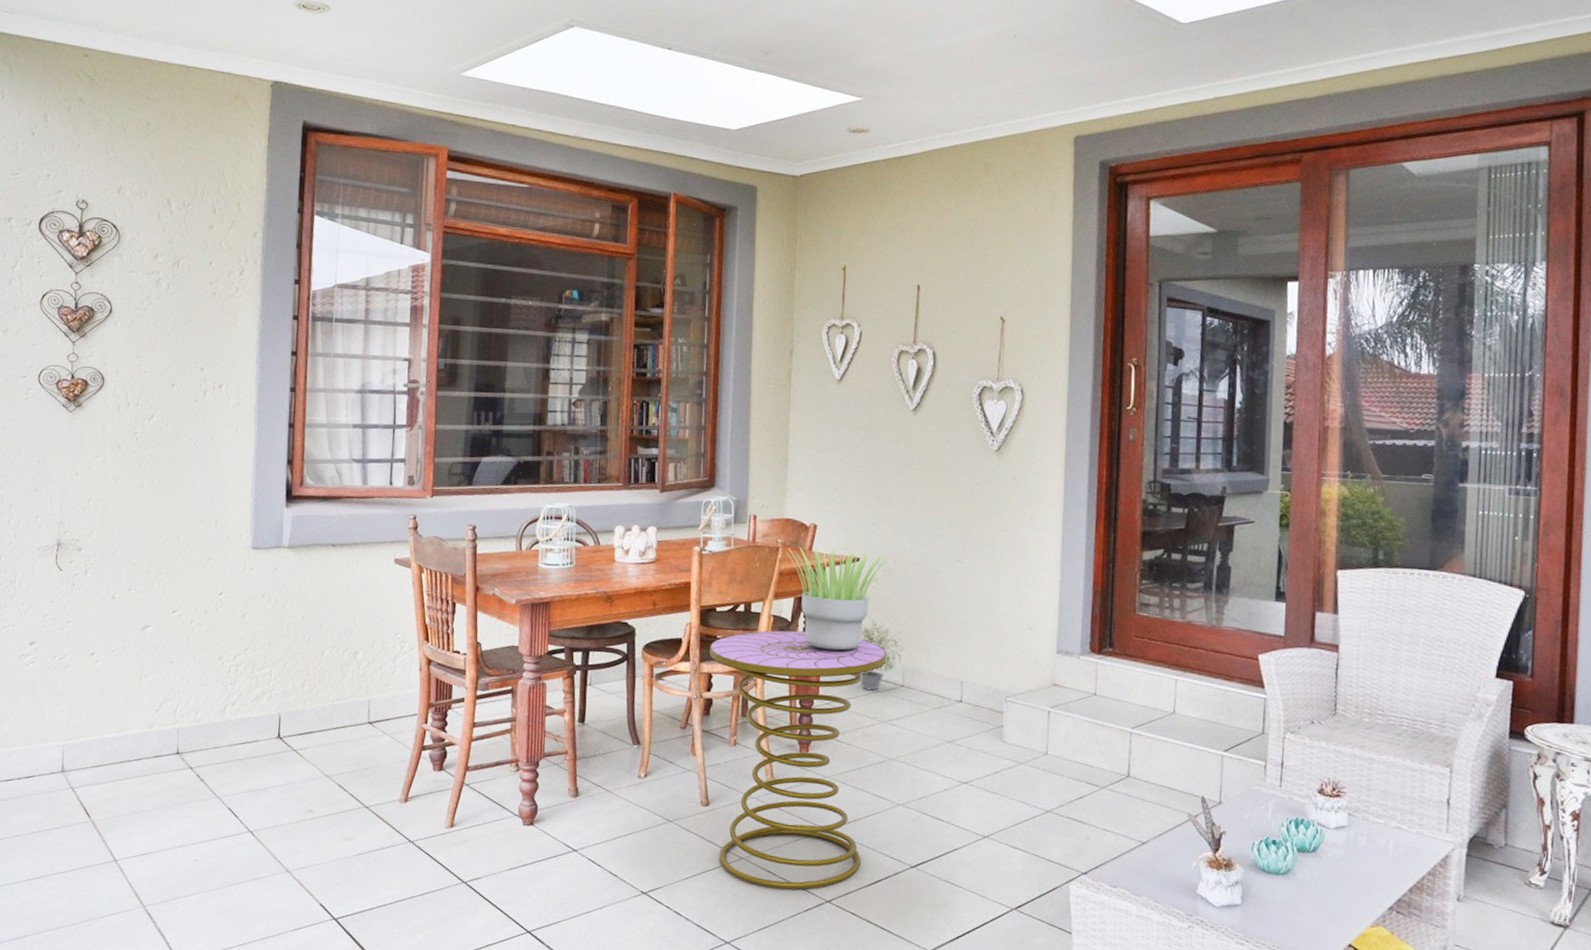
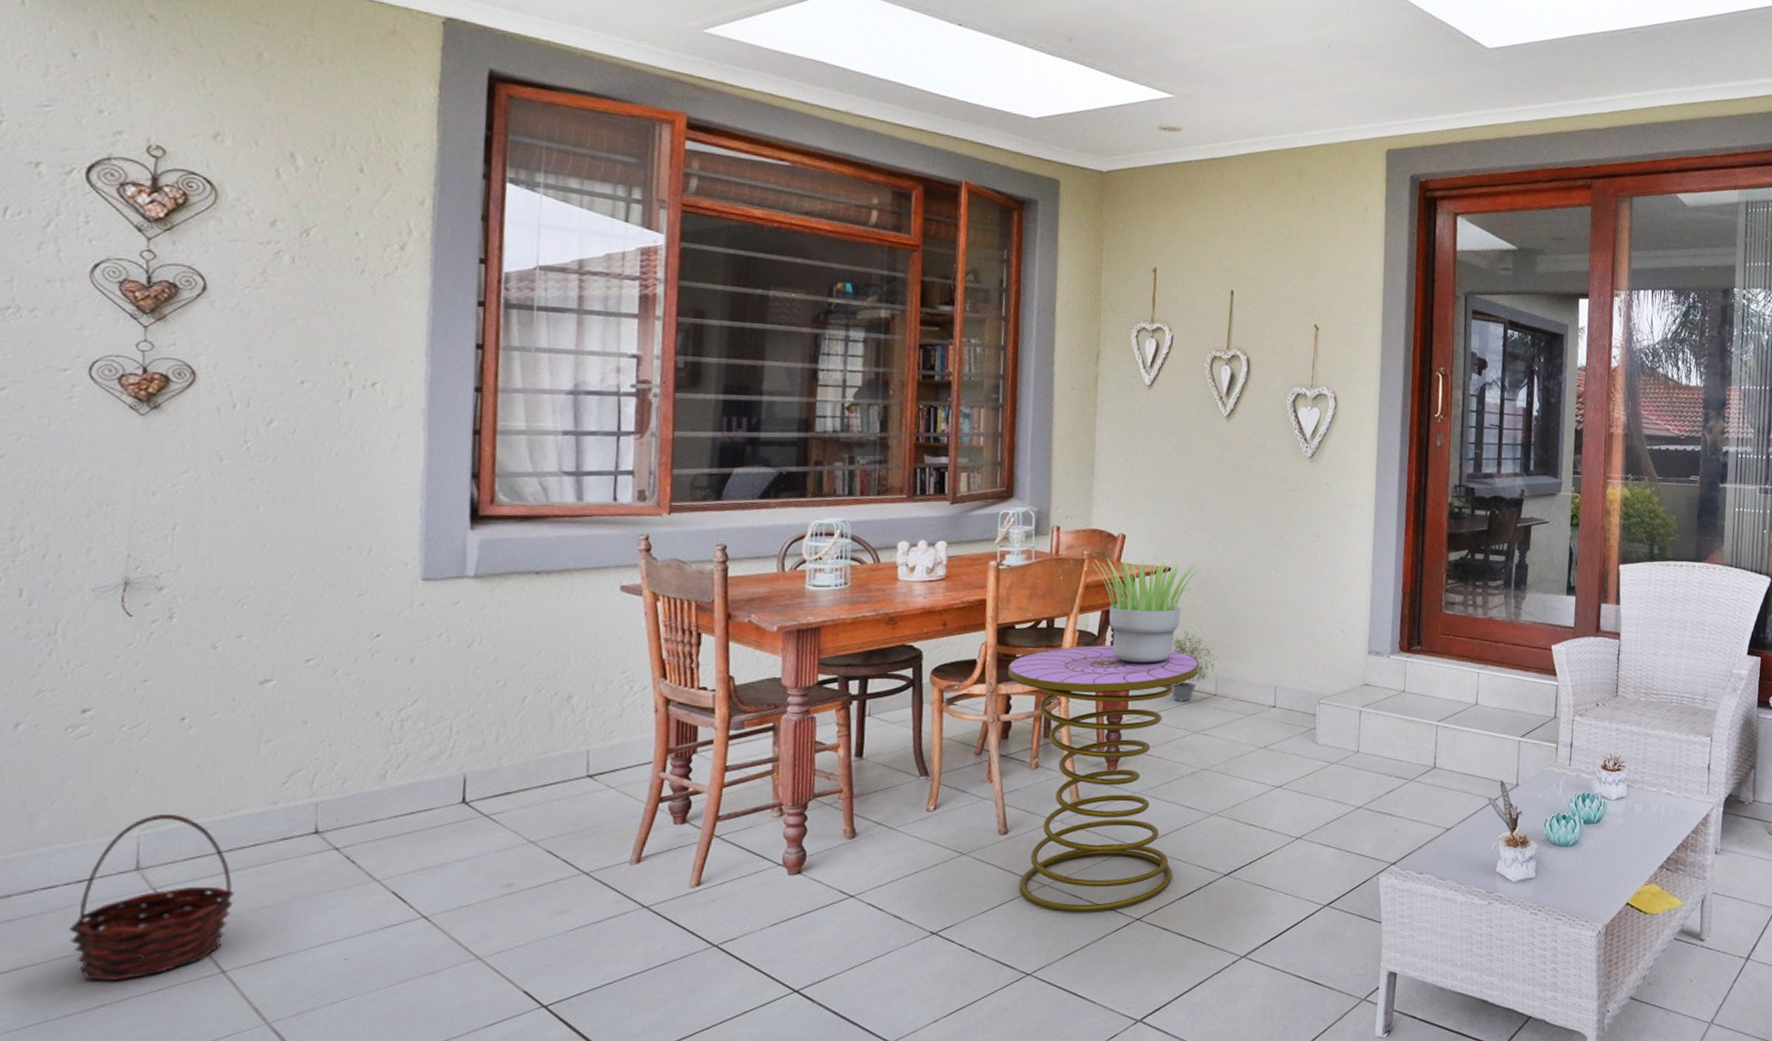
basket: none [20,729,124,859] -> present [69,814,234,982]

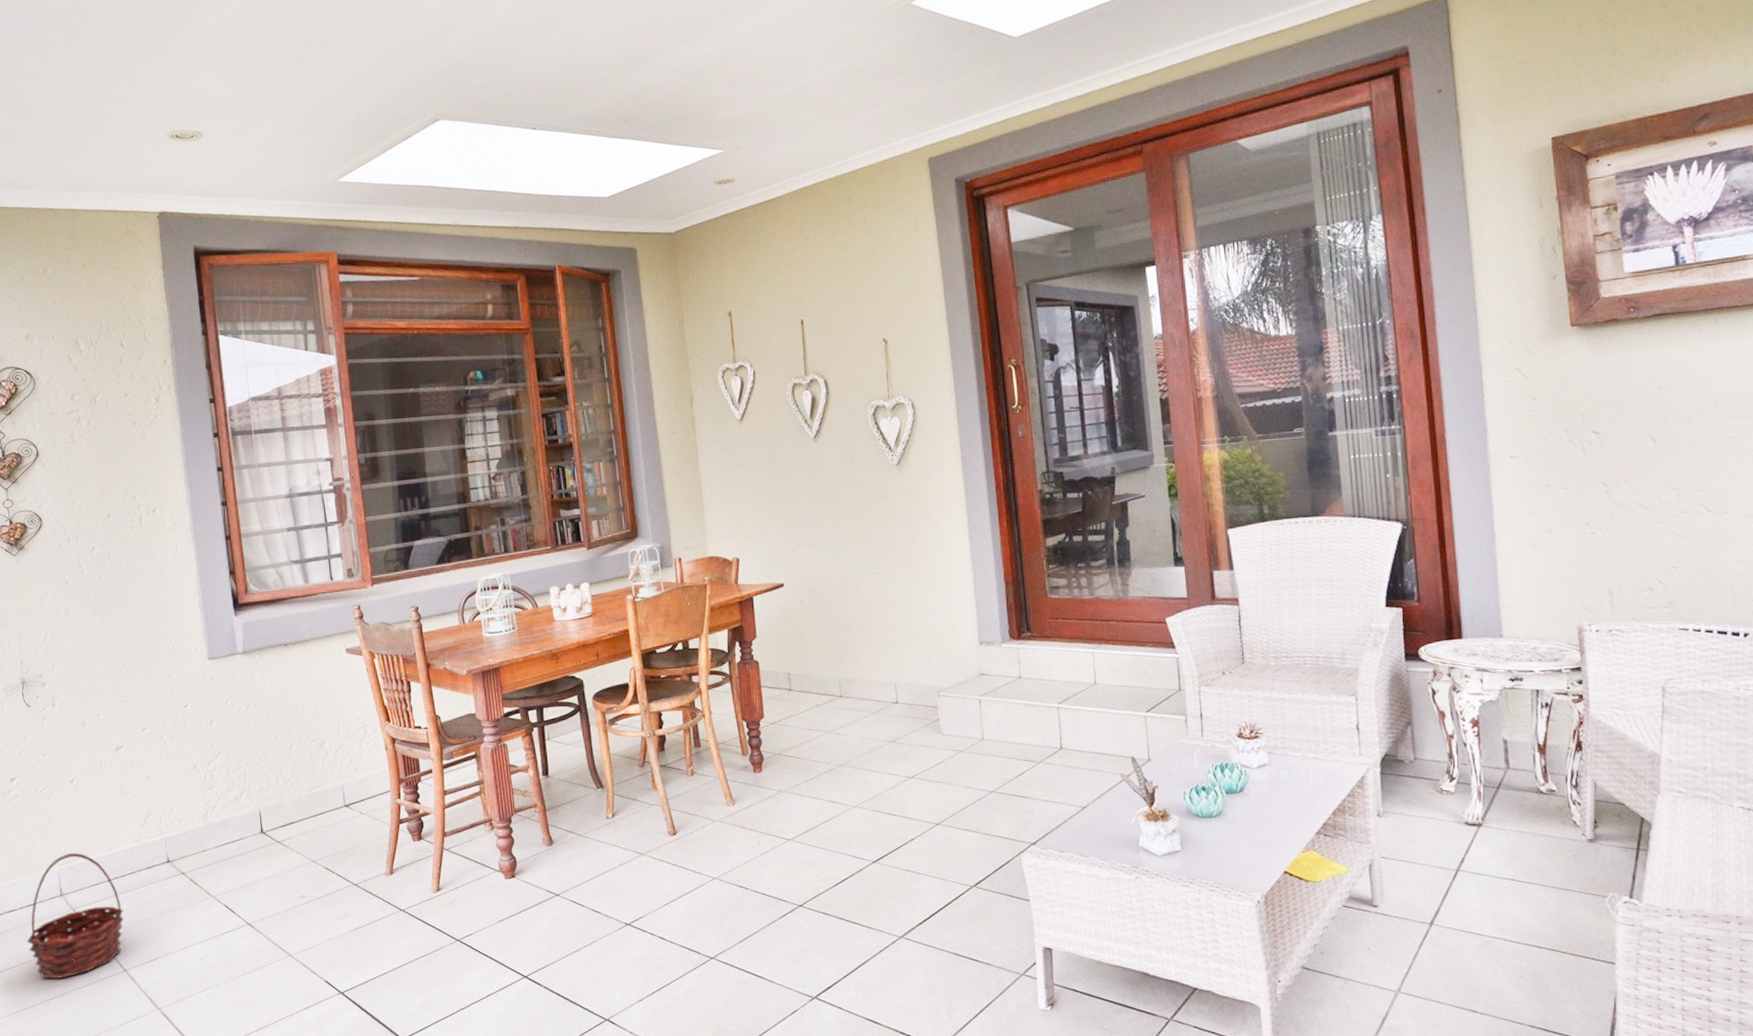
side table: present [1008,644,1200,912] -> none [655,658,825,902]
potted plant: present [1092,557,1202,663] -> none [714,575,811,674]
potted plant: present [1170,631,1218,702] -> none [794,640,838,706]

